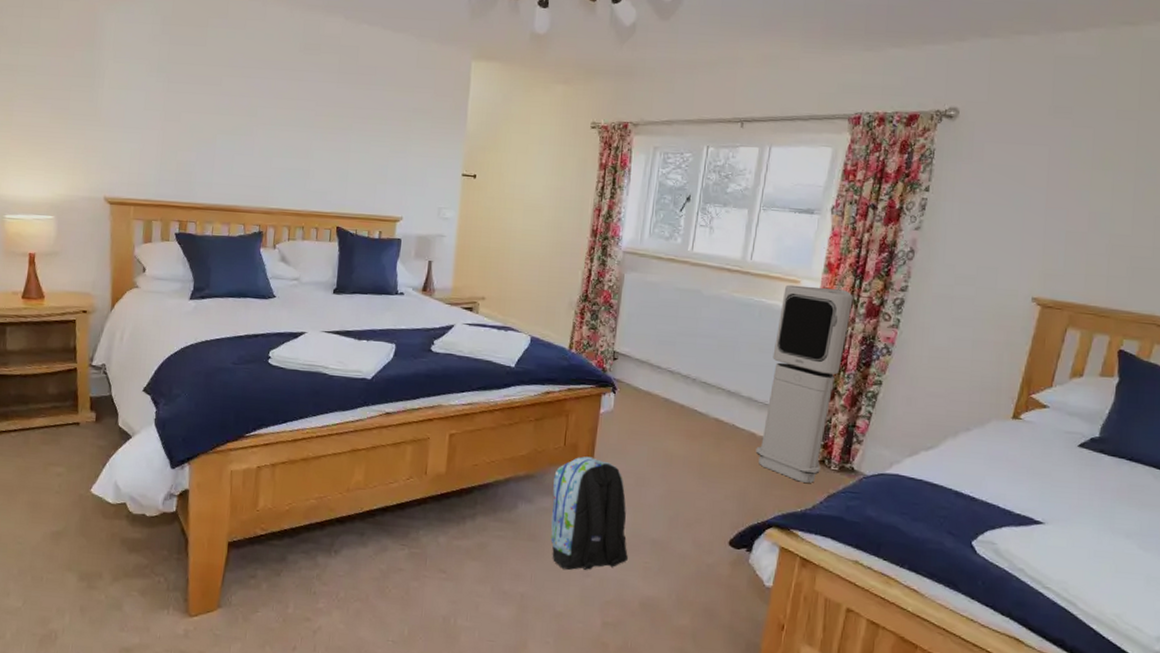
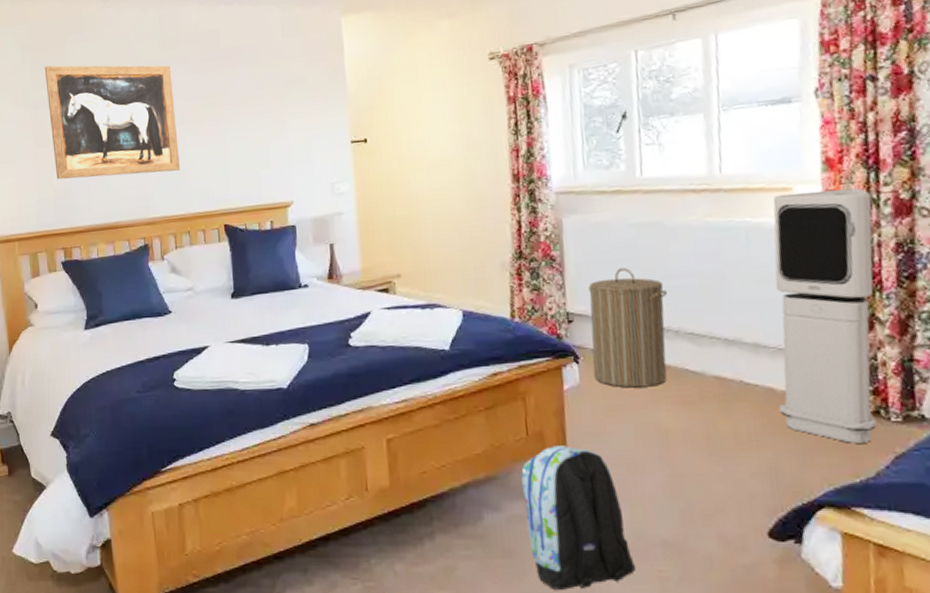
wall art: none [181,43,308,169] -> present [44,65,180,180]
laundry hamper: none [625,322,694,420] -> present [588,268,668,388]

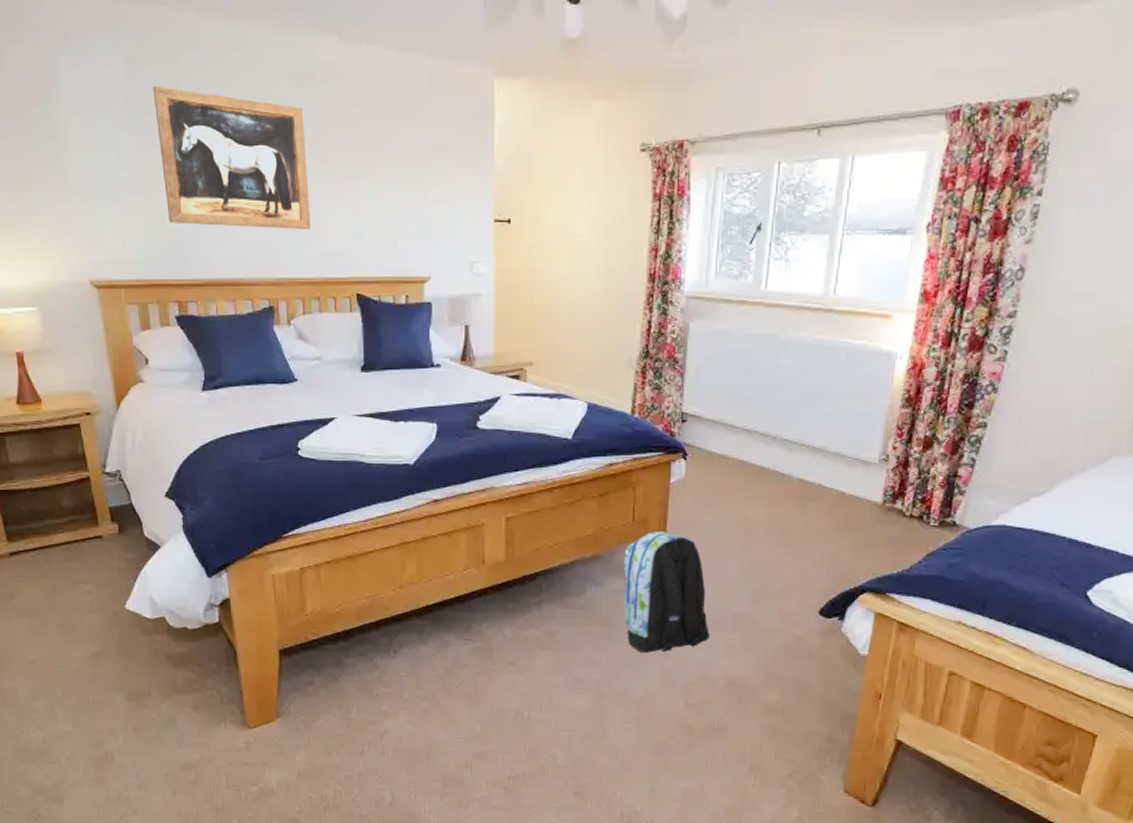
laundry hamper: present [588,268,668,388] -> none [698,375,772,485]
air purifier: present [772,188,877,443] -> none [845,320,953,542]

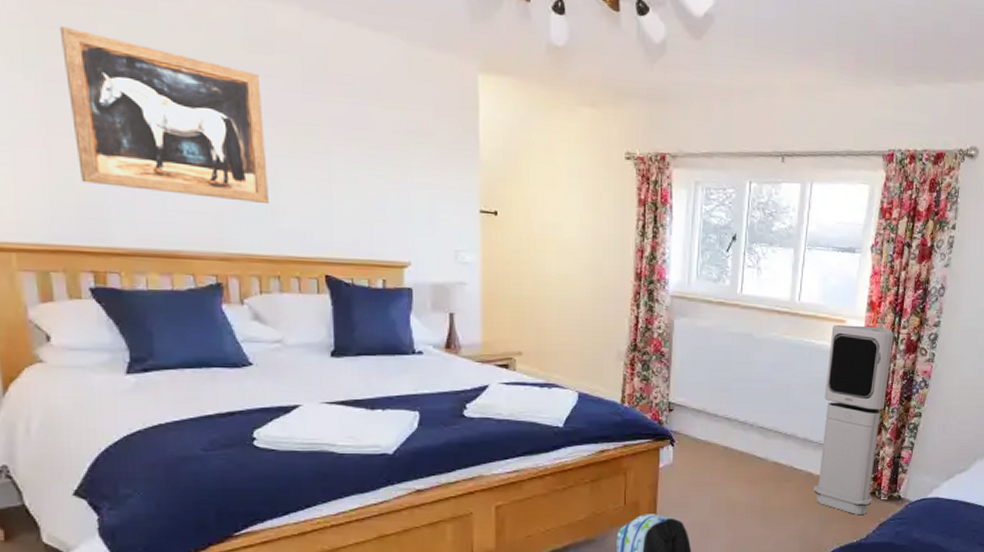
air purifier: none [845,320,953,542] -> present [813,324,894,515]

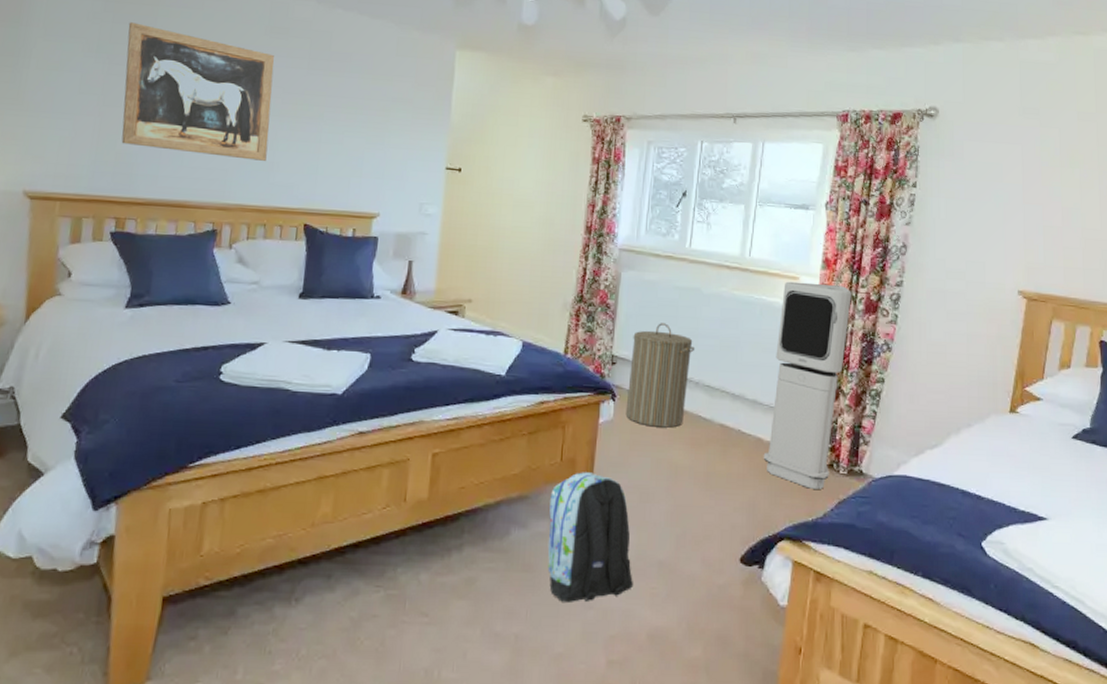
laundry hamper: none [684,369,749,468] -> present [625,323,695,428]

